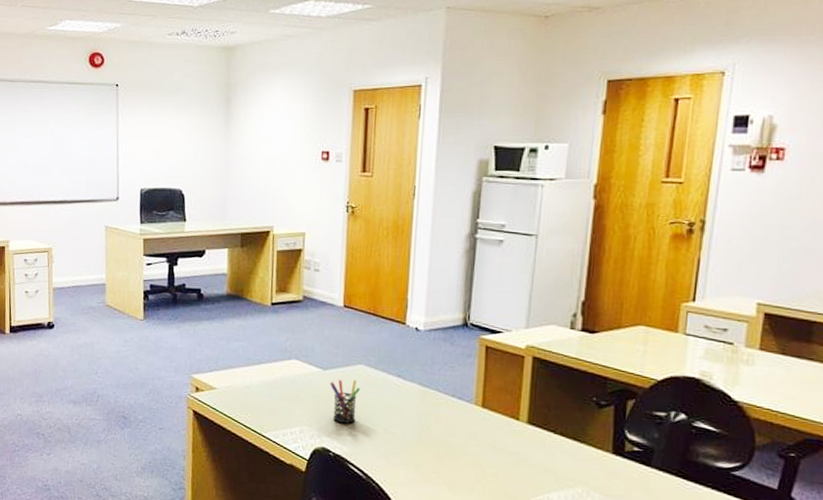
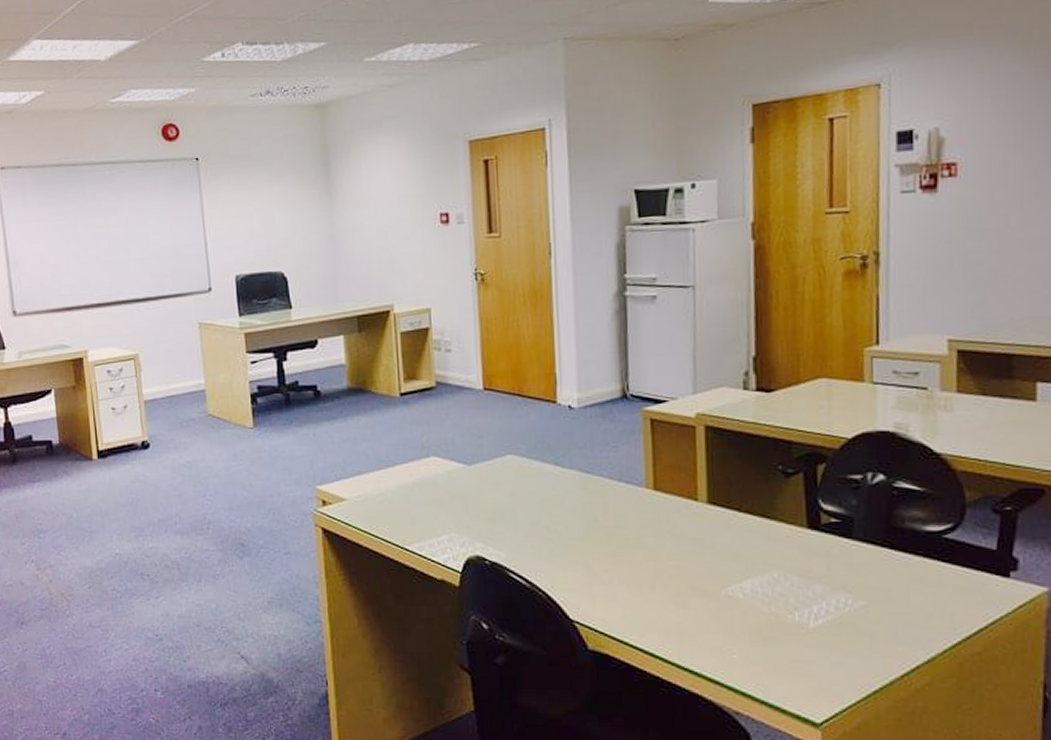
pen holder: present [329,379,360,424] -> none [476,473,512,526]

